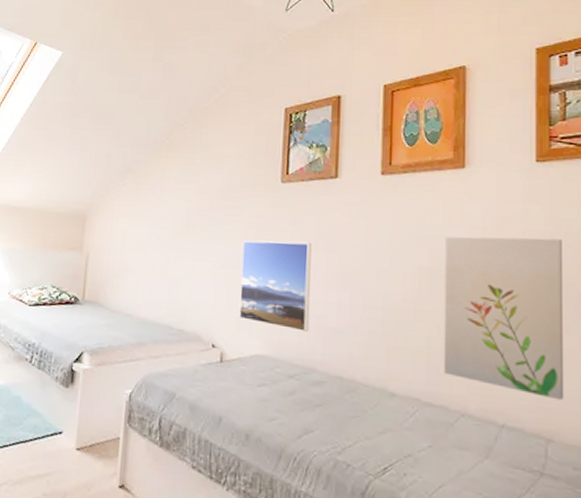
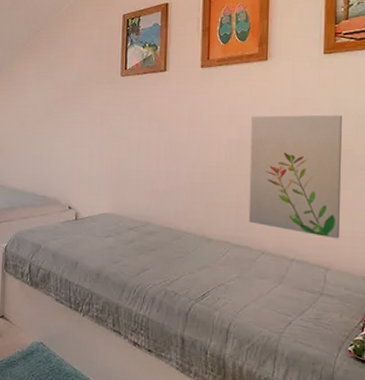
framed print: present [239,240,312,332] -> none [89,123,146,194]

